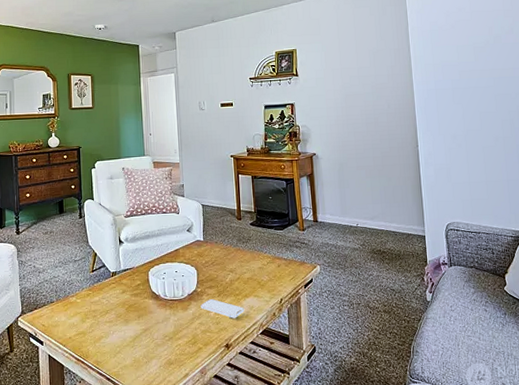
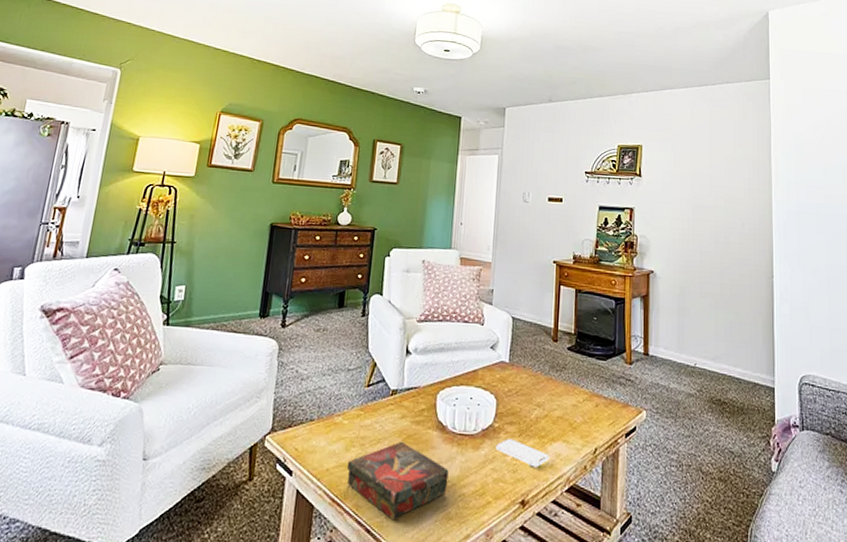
book: none [84,310,166,368] -> present [346,441,449,519]

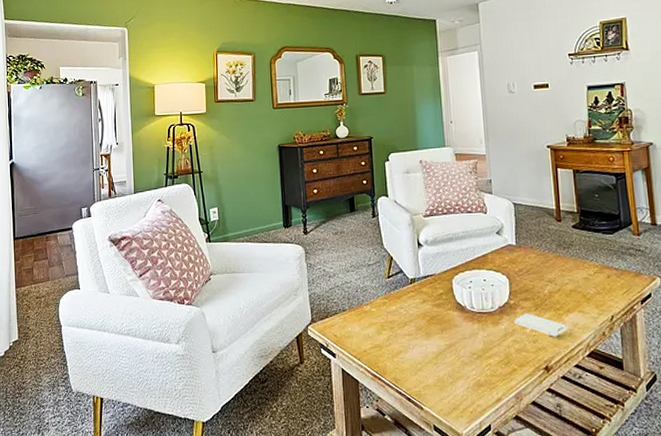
book: present [346,441,449,519] -> none [381,322,474,388]

